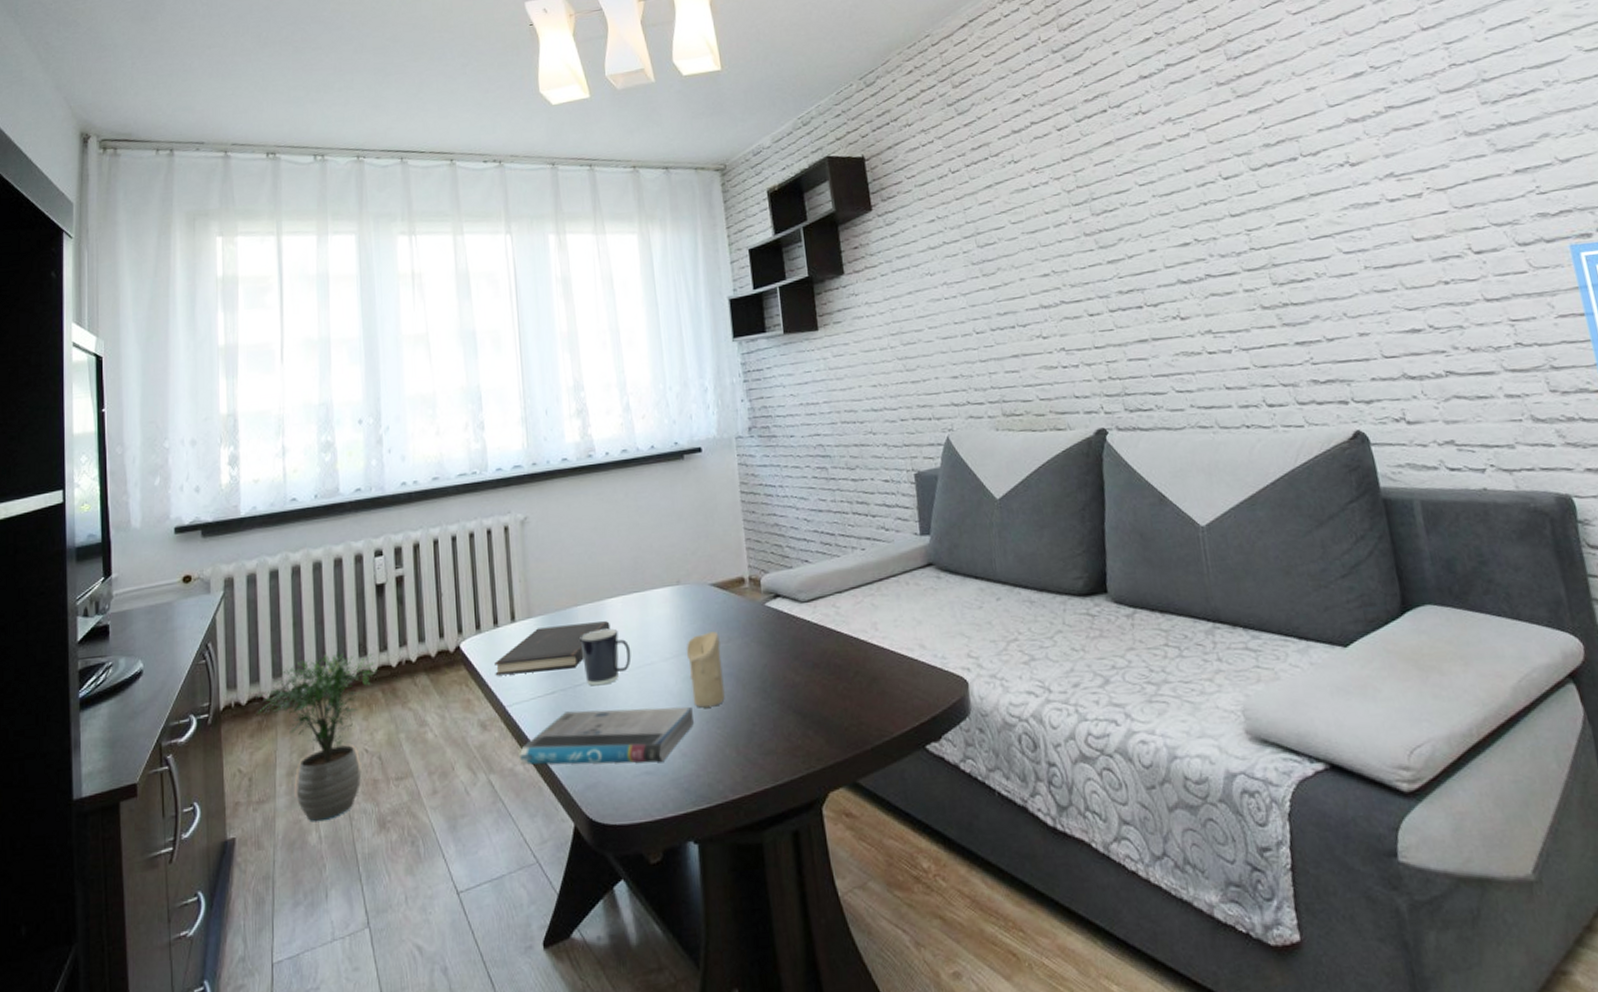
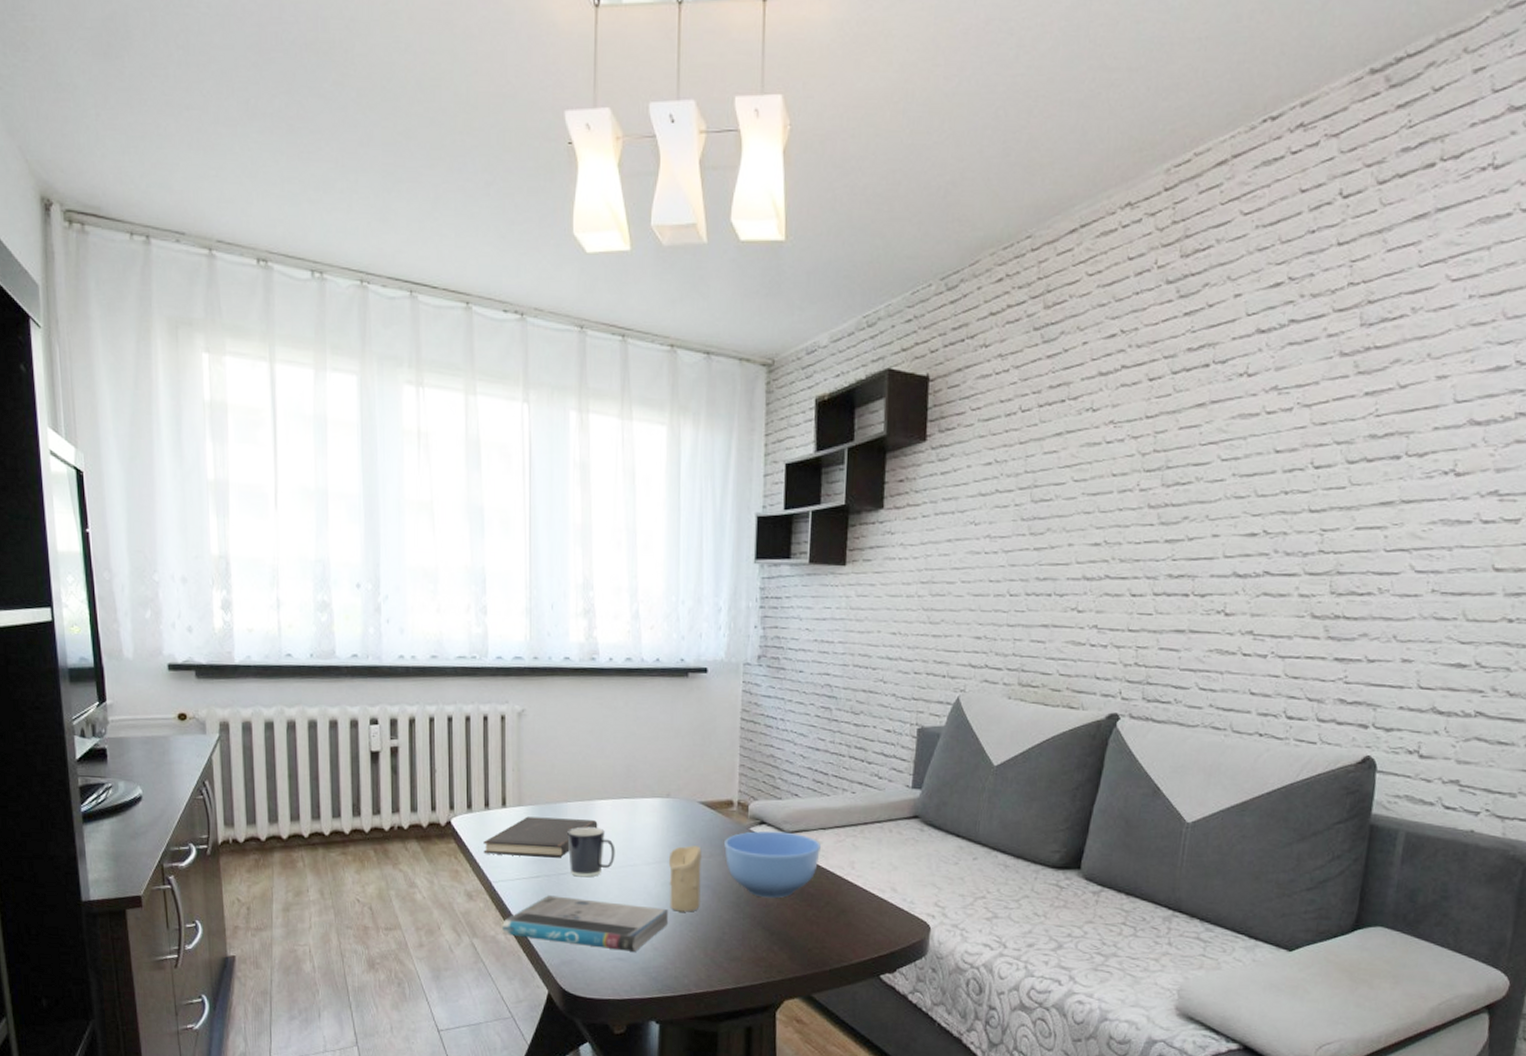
potted plant: present [255,651,378,821] -> none [252,807,370,953]
bowl: none [741,601,840,678] -> present [724,830,821,899]

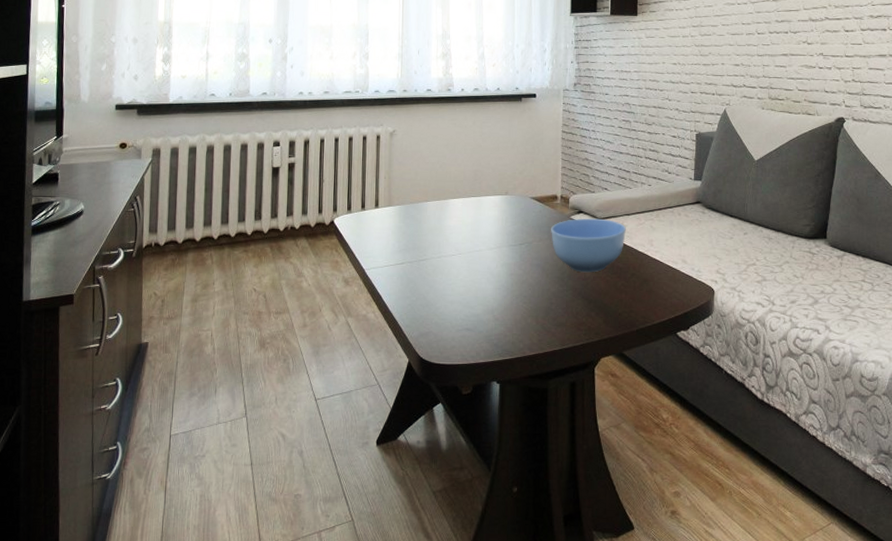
hardcover book: present [483,816,598,858] -> none [359,215,451,247]
book: present [502,895,668,952] -> none [372,278,507,322]
mug: present [567,827,616,878] -> none [426,221,465,262]
candle: present [668,845,702,912] -> none [506,232,533,287]

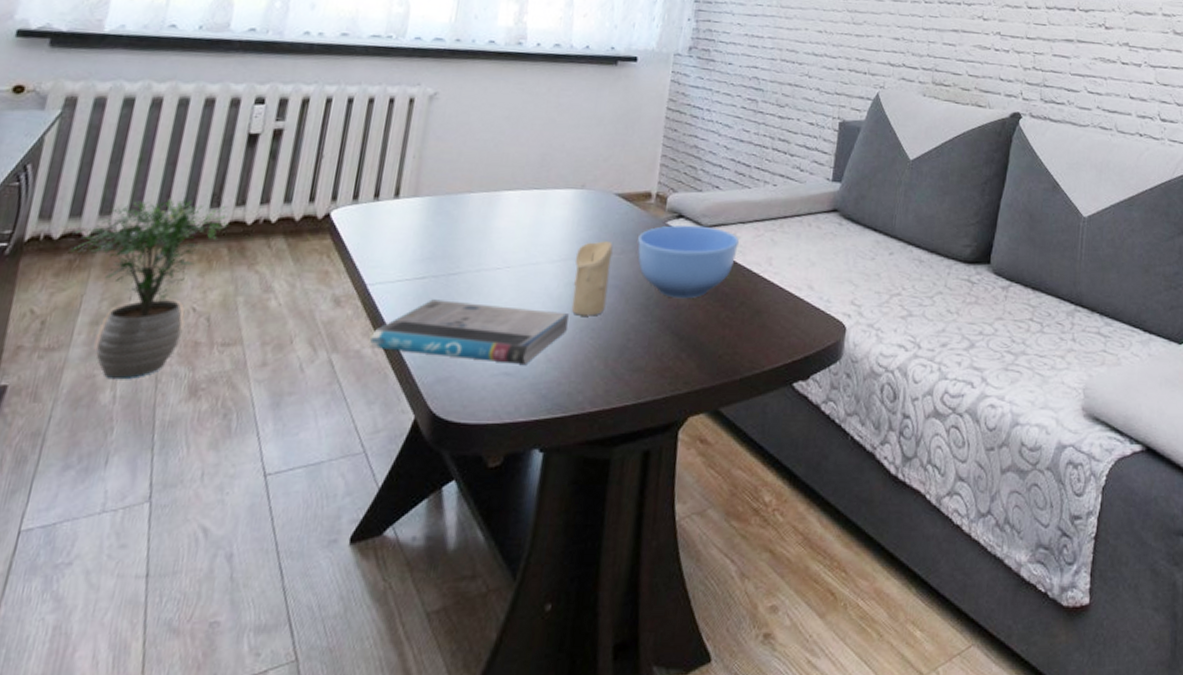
potted plant: none [171,214,268,337] -> present [70,197,229,378]
book: none [372,278,507,322] -> present [370,299,569,364]
candle: none [506,232,533,287] -> present [571,241,613,316]

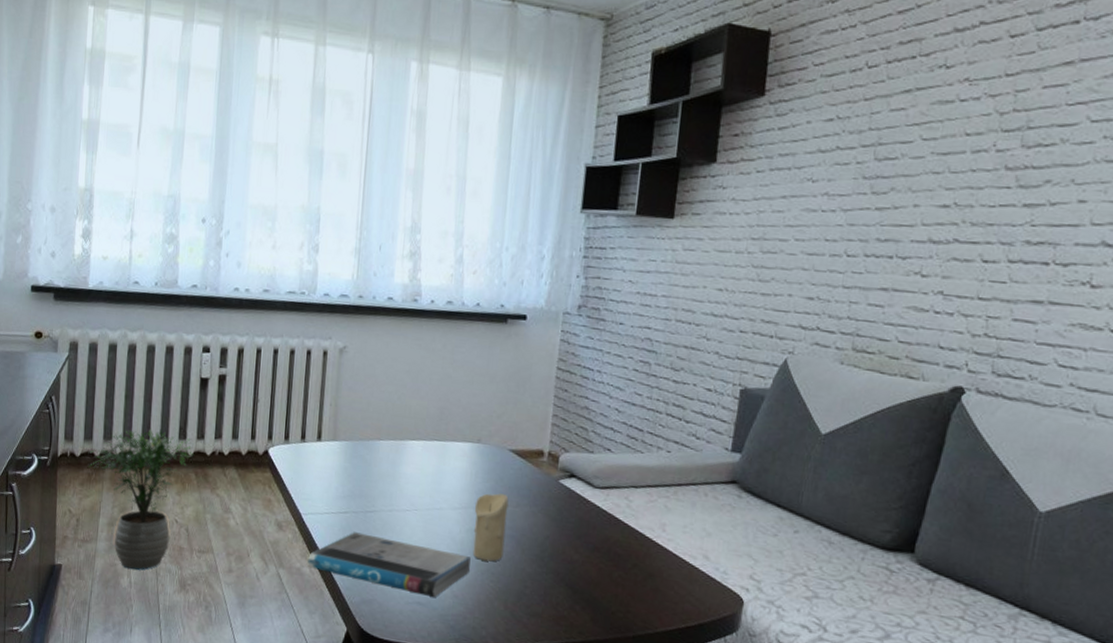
bowl: present [637,224,739,299] -> none [532,484,631,556]

